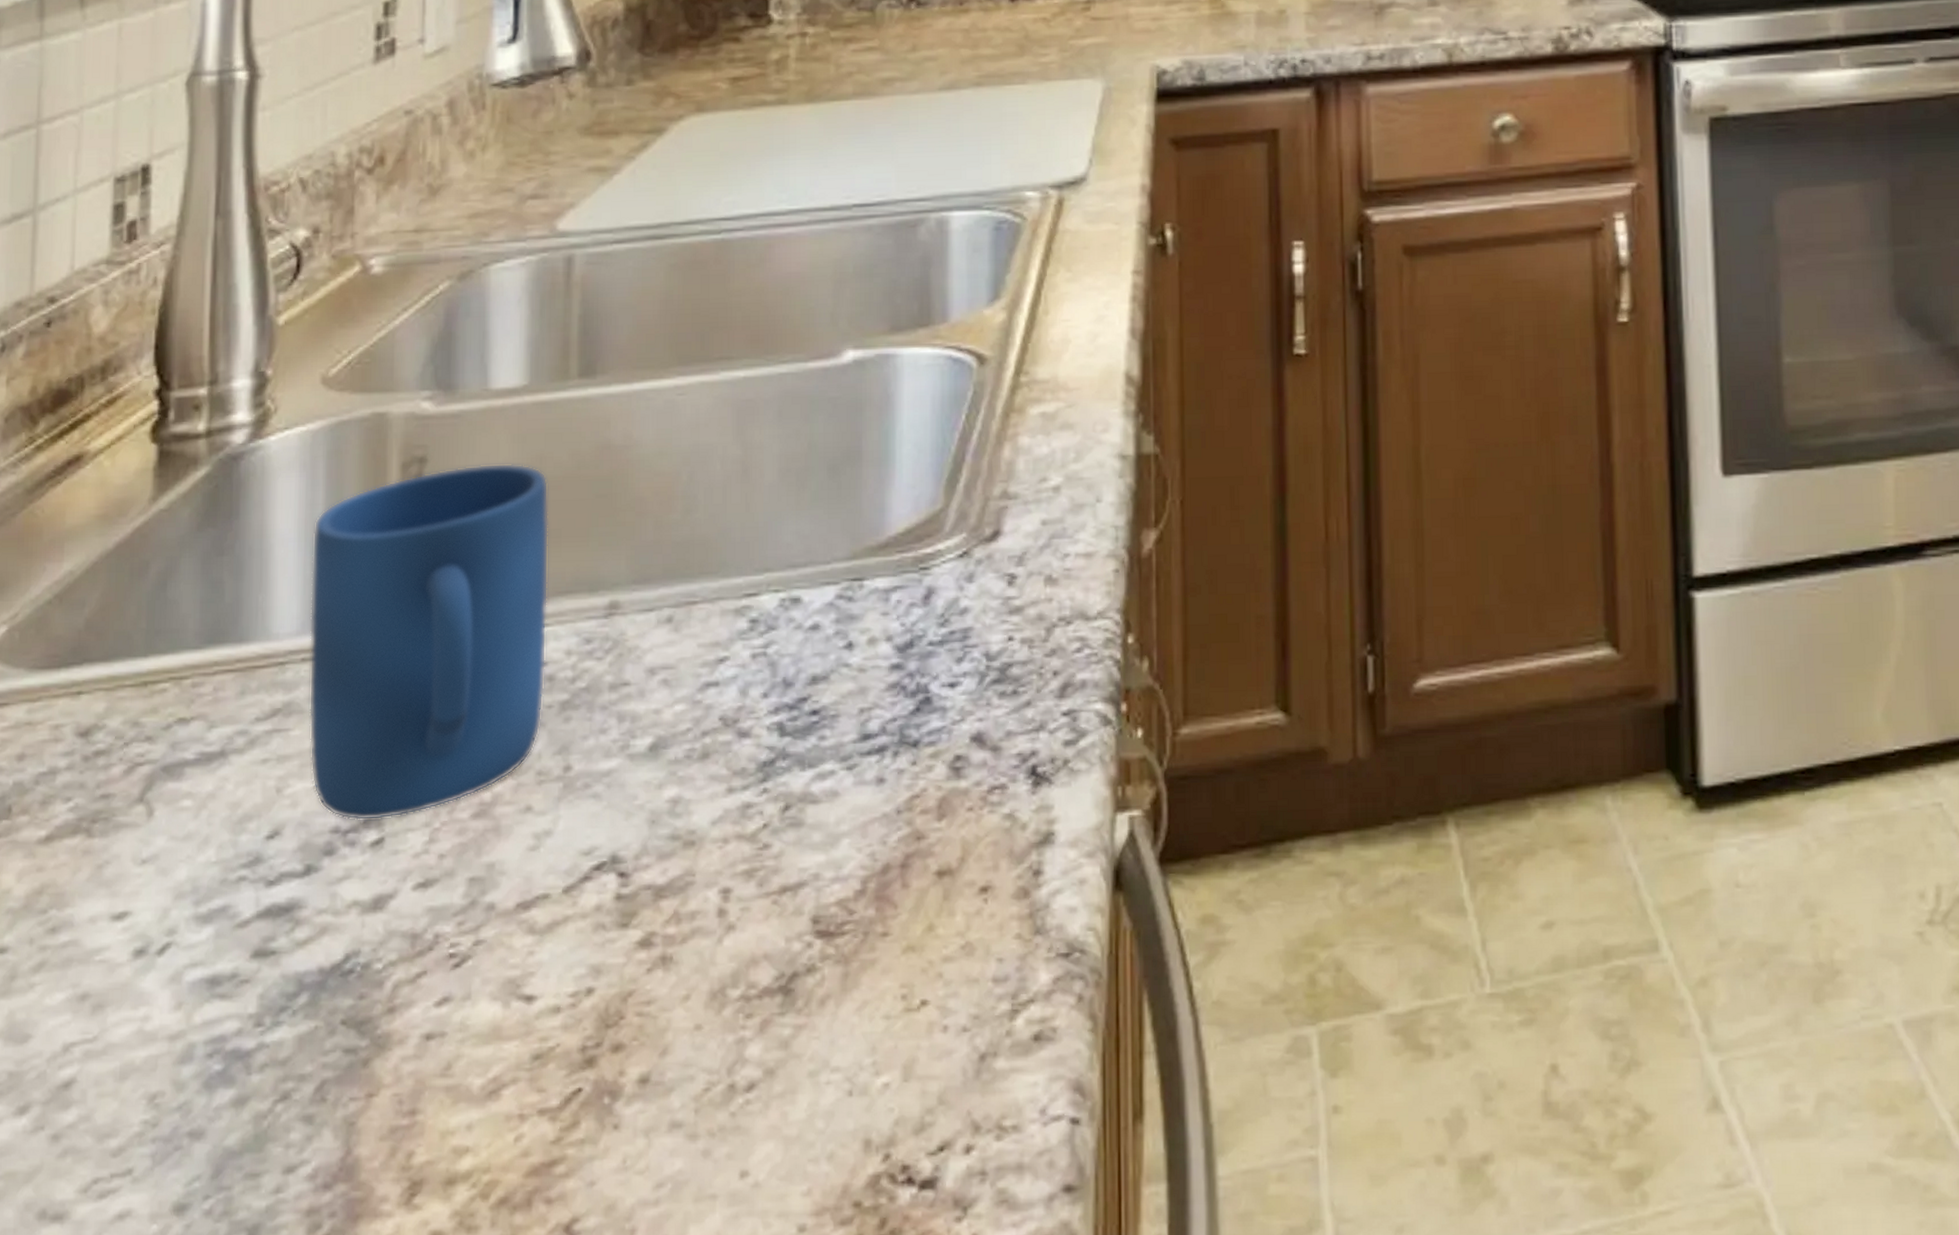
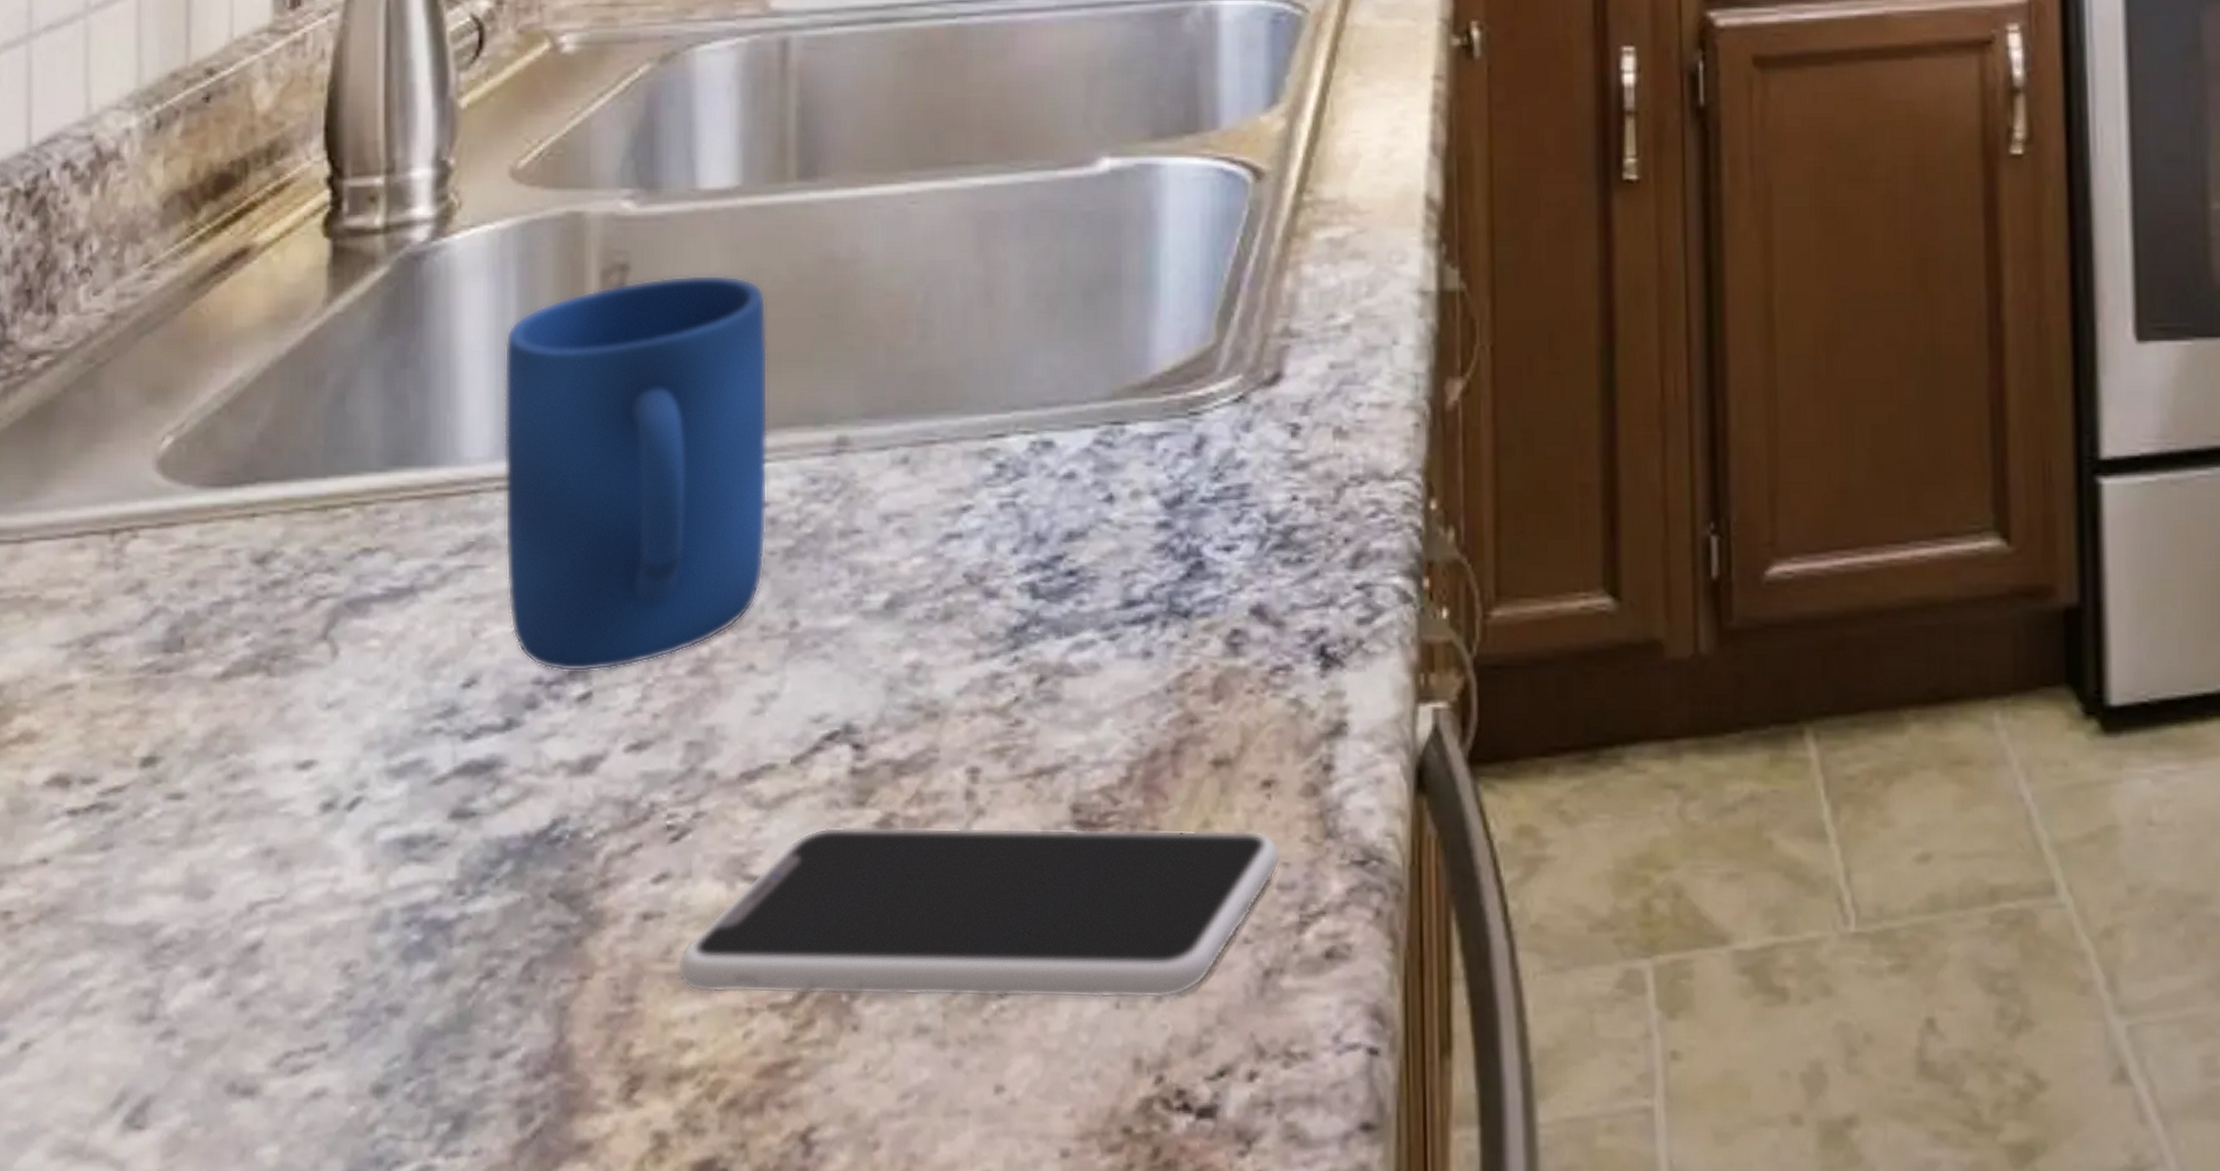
smartphone: none [456,931,996,1103] -> present [677,825,1281,1000]

